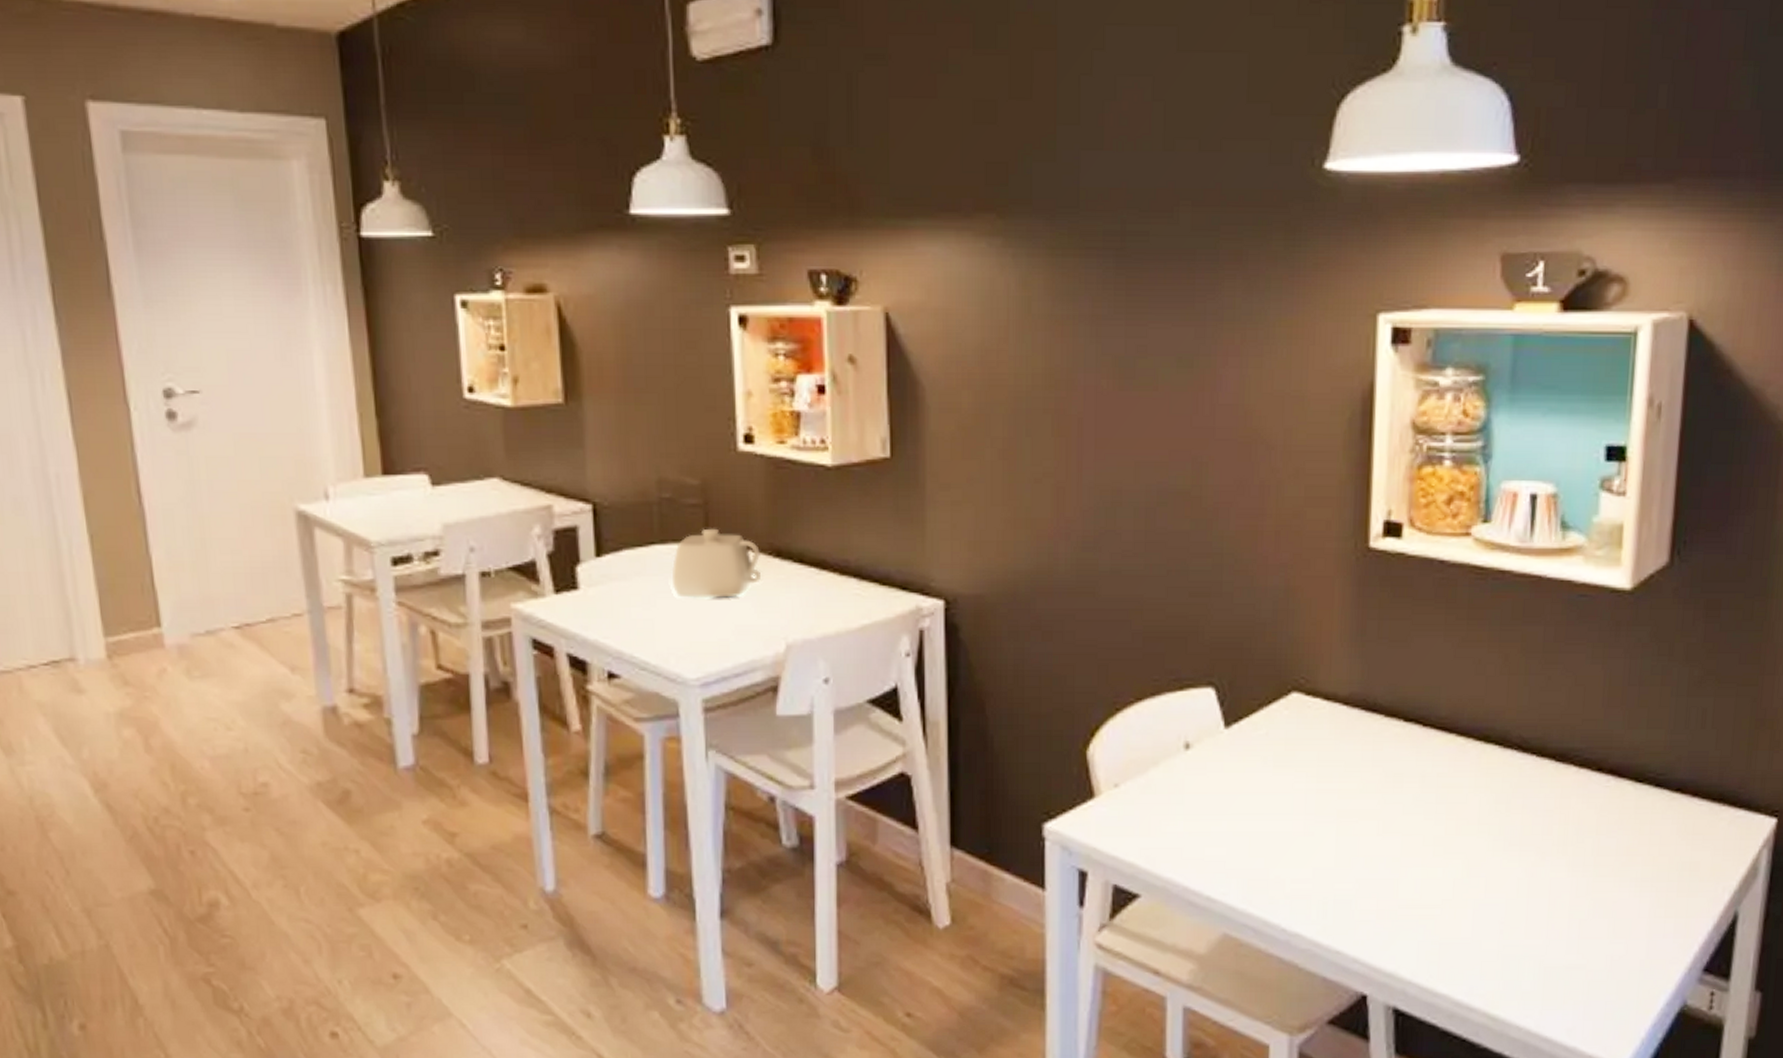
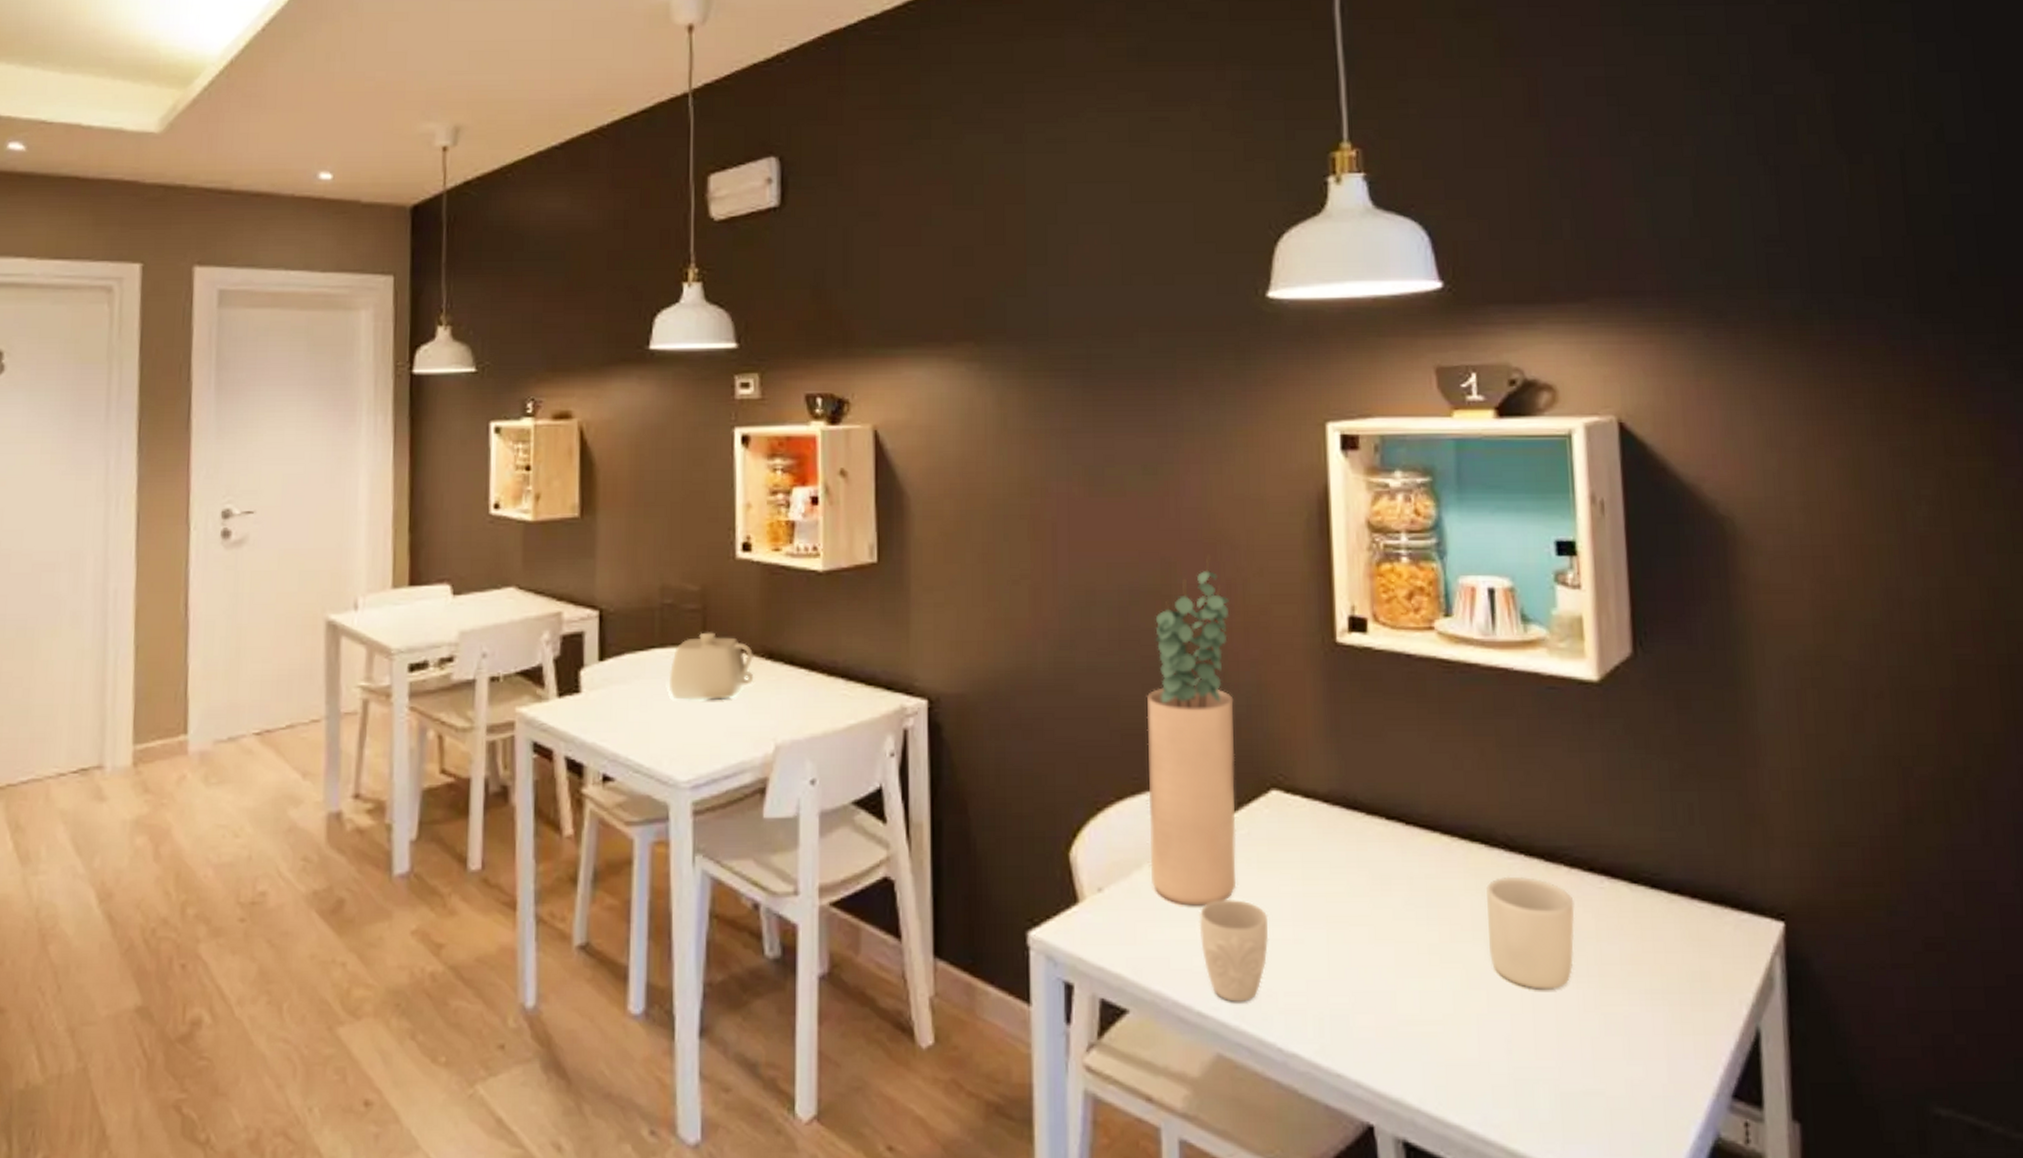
vase: none [1168,454,1262,801] -> present [1146,555,1237,906]
cup: none [1212,794,1281,888] -> present [1199,898,1269,1002]
mug: none [1492,775,1579,878] -> present [1486,876,1575,990]

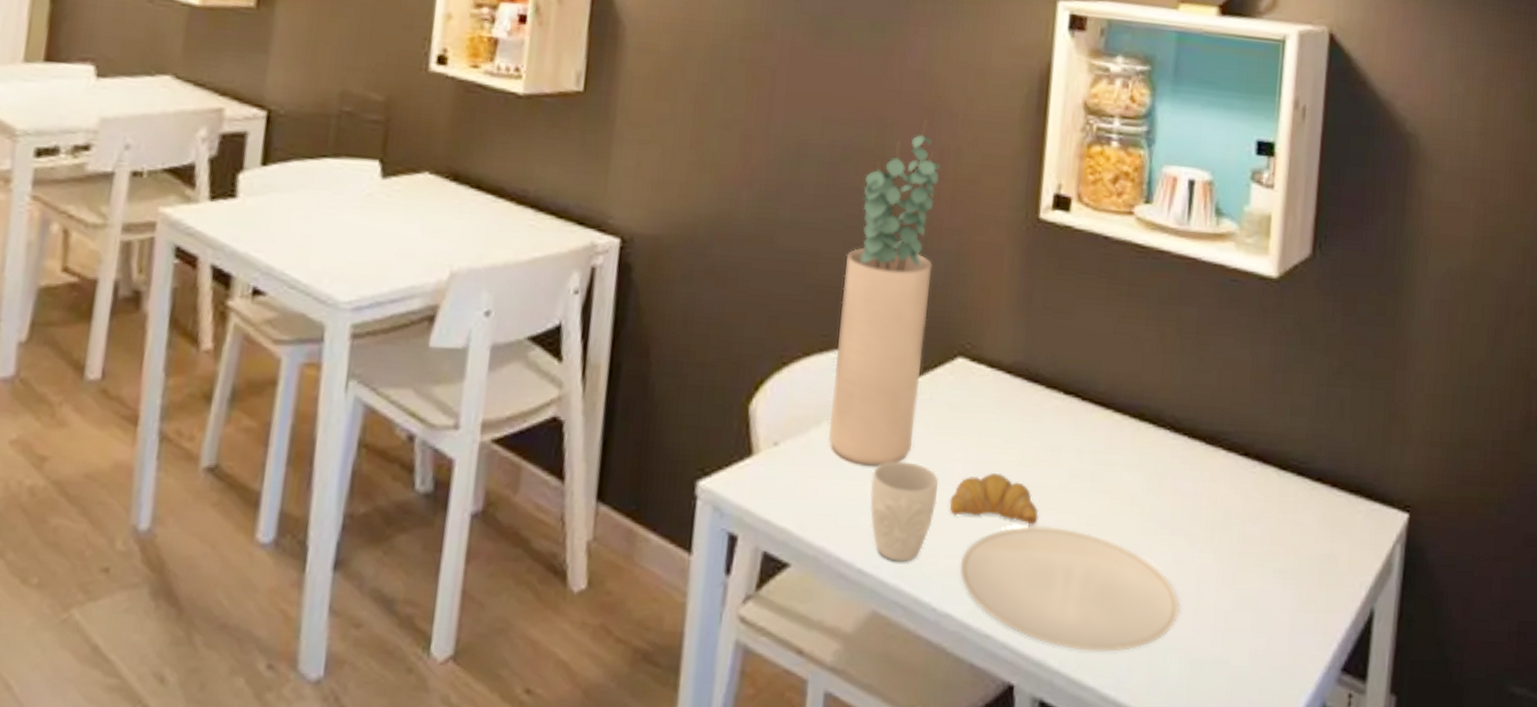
sugar bowl: present [669,632,754,700] -> none [339,145,438,219]
croissant: none [1282,906,1376,957] -> present [949,473,1039,525]
plate: none [1301,958,1541,1087] -> present [960,526,1180,652]
mug: present [1486,876,1575,990] -> none [1143,456,1227,564]

